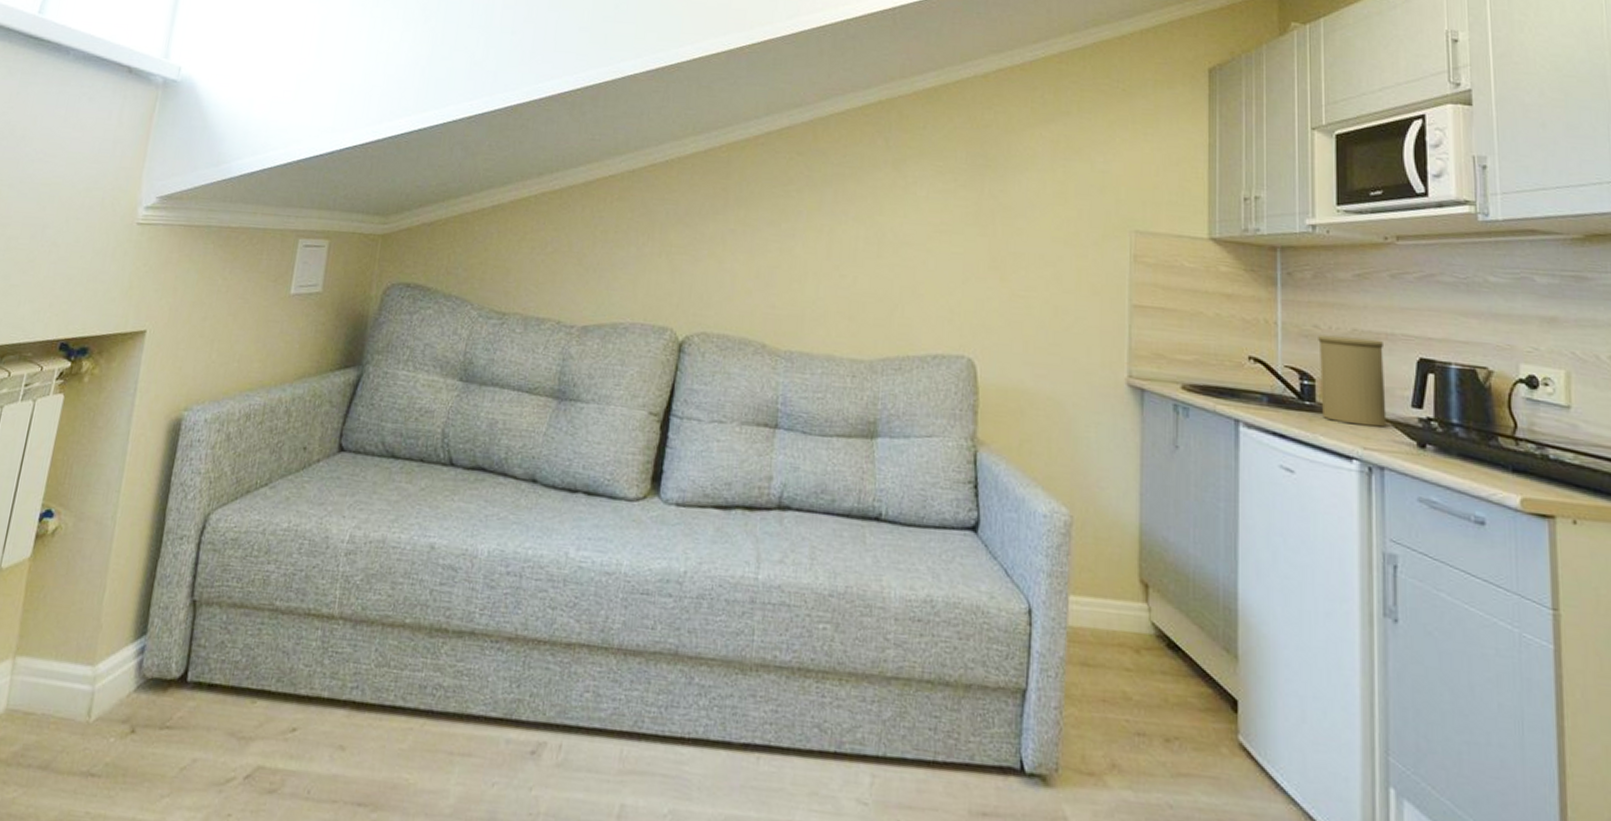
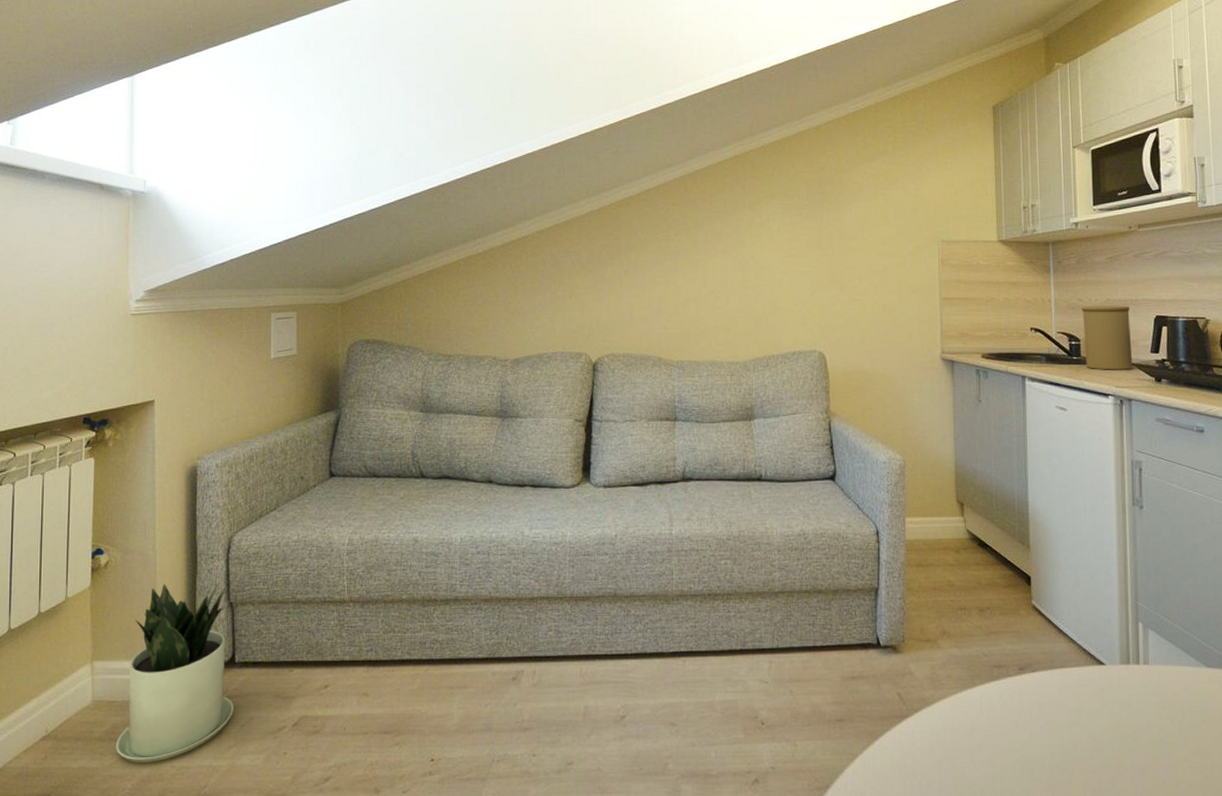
planter: none [22,565,193,804] -> present [116,583,235,763]

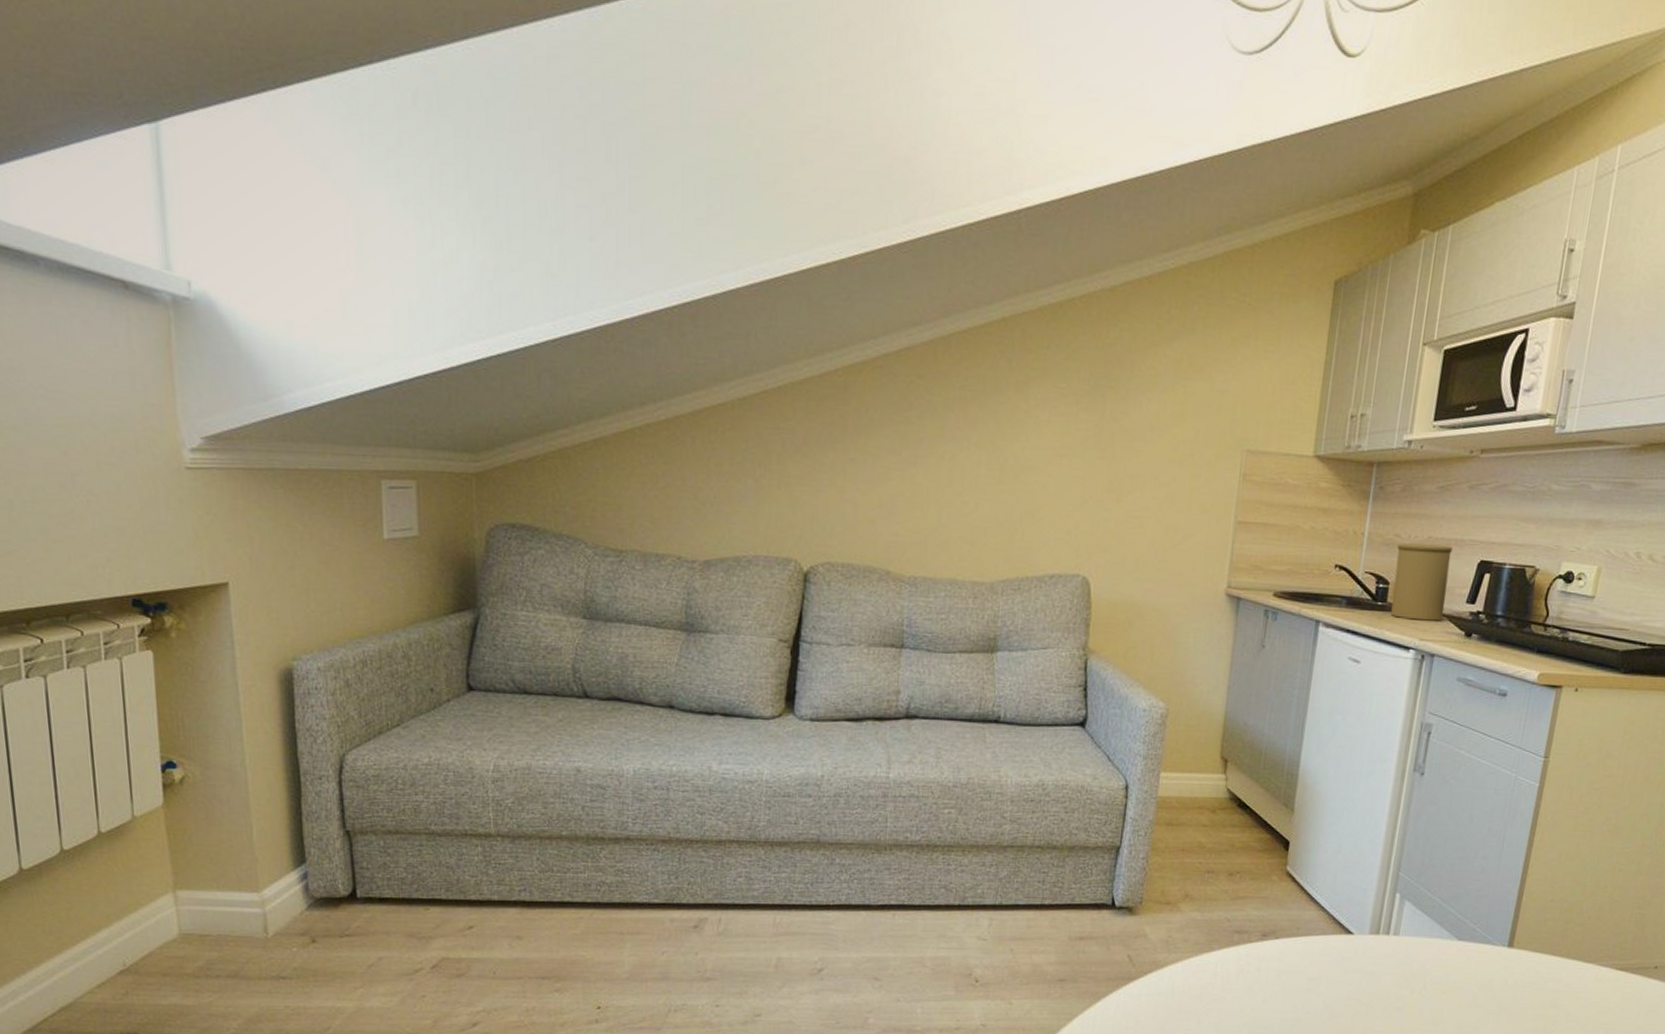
planter: present [116,583,235,763] -> none [214,805,359,1002]

